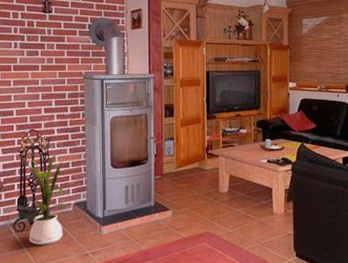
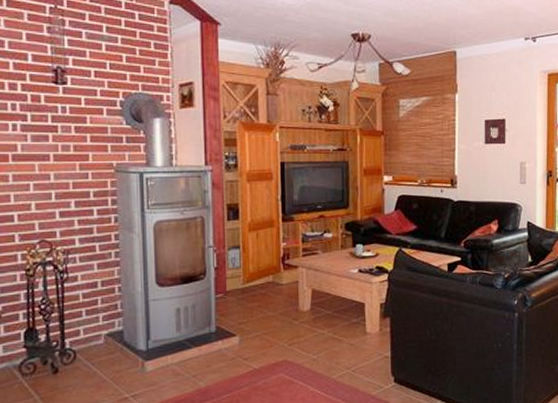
house plant: present [20,152,68,245] -> none [26,269,98,391]

